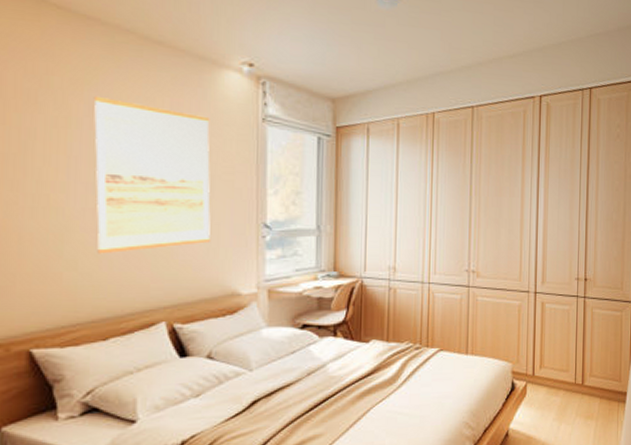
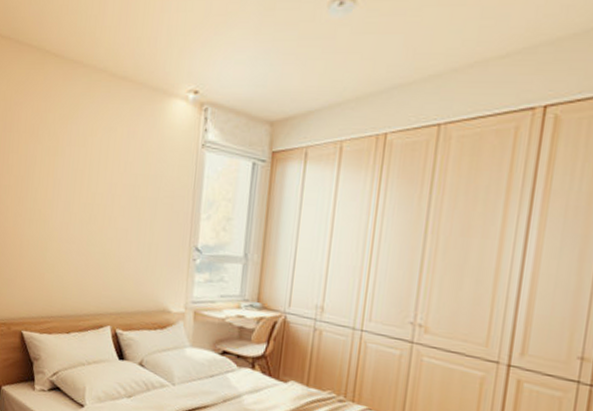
wall art: present [93,95,212,254] -> none [68,128,158,262]

